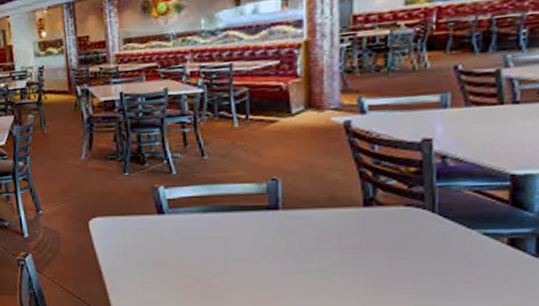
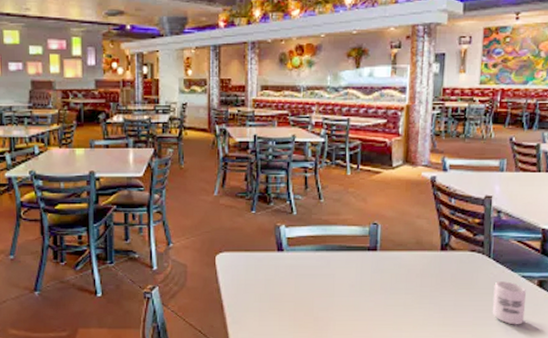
cup: none [441,240,492,293] -> present [492,281,526,325]

